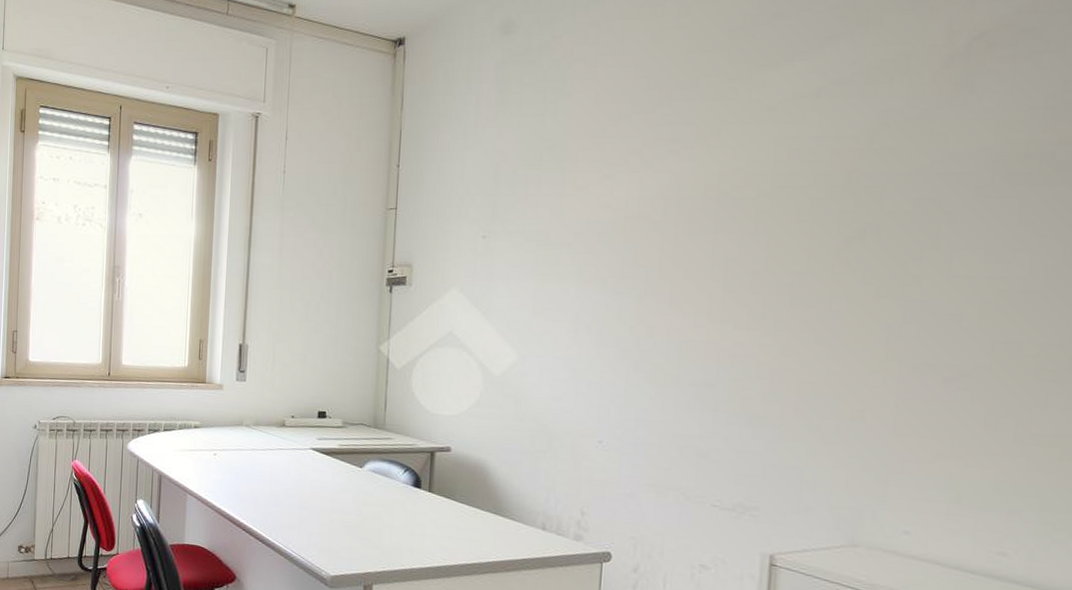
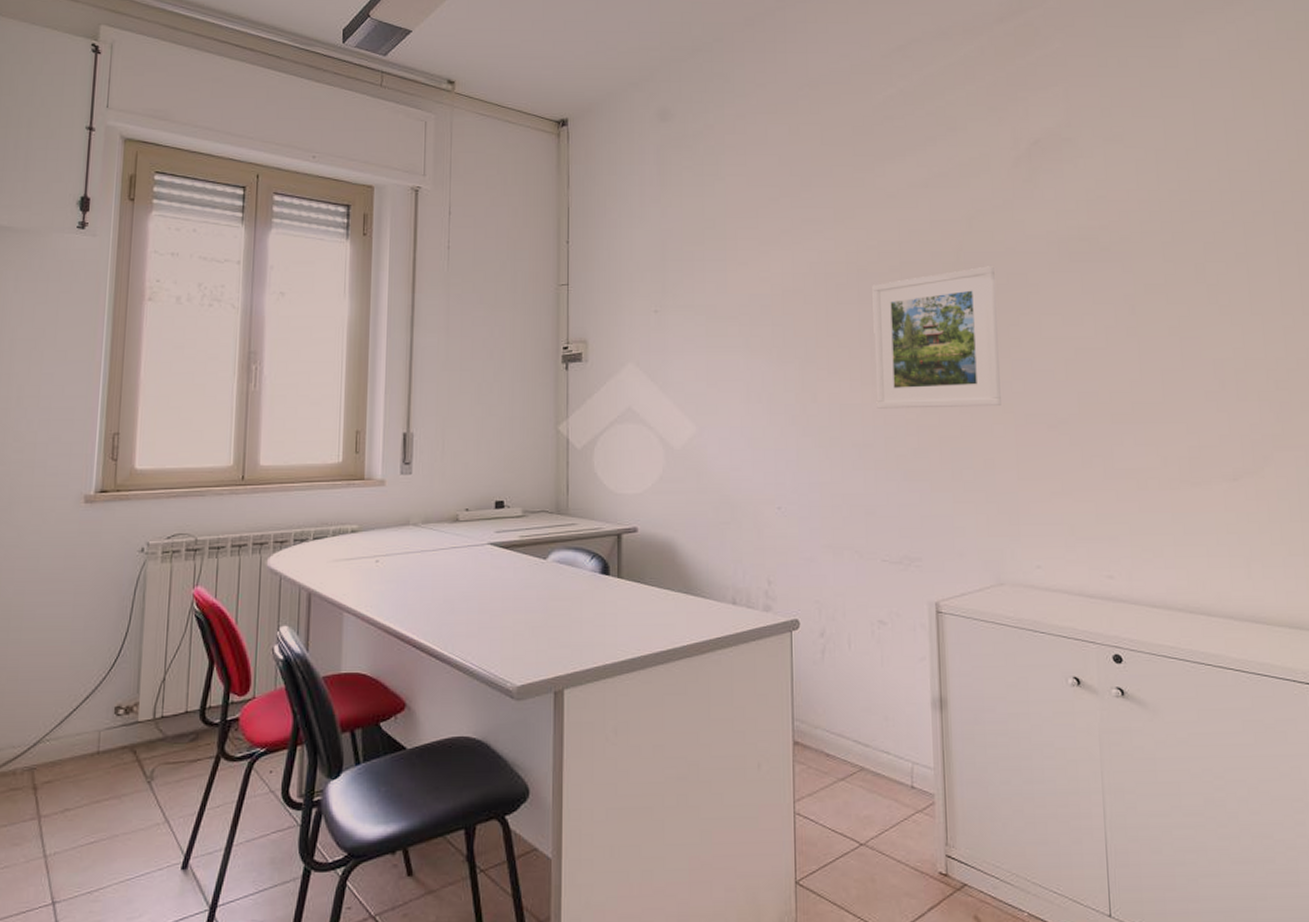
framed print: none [723,190,897,353] -> present [872,266,1001,409]

